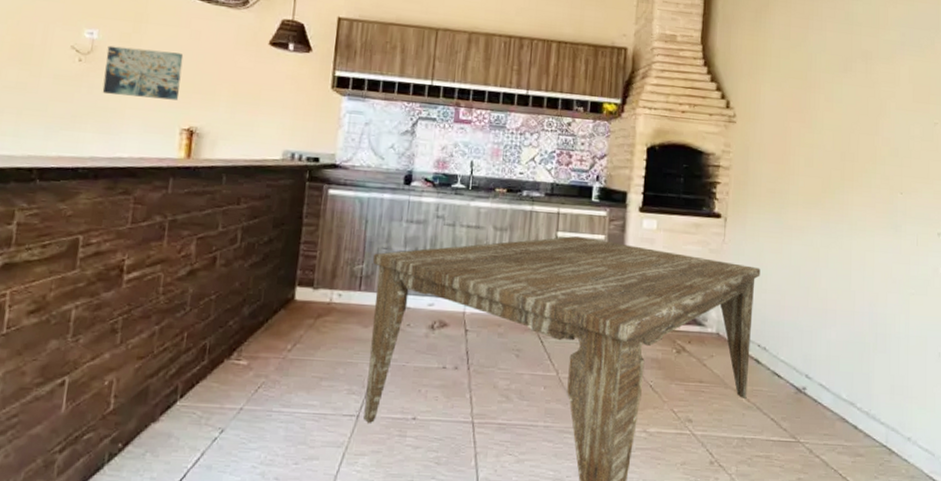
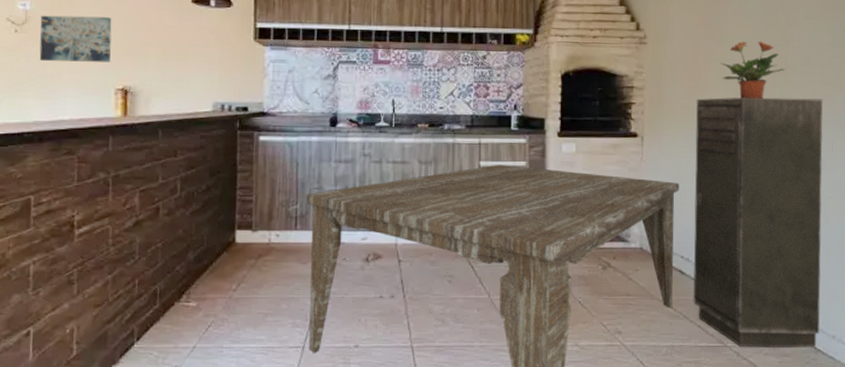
storage cabinet: none [767,182,910,450] -> present [693,97,824,349]
potted plant: none [809,127,874,187] -> present [721,41,786,99]

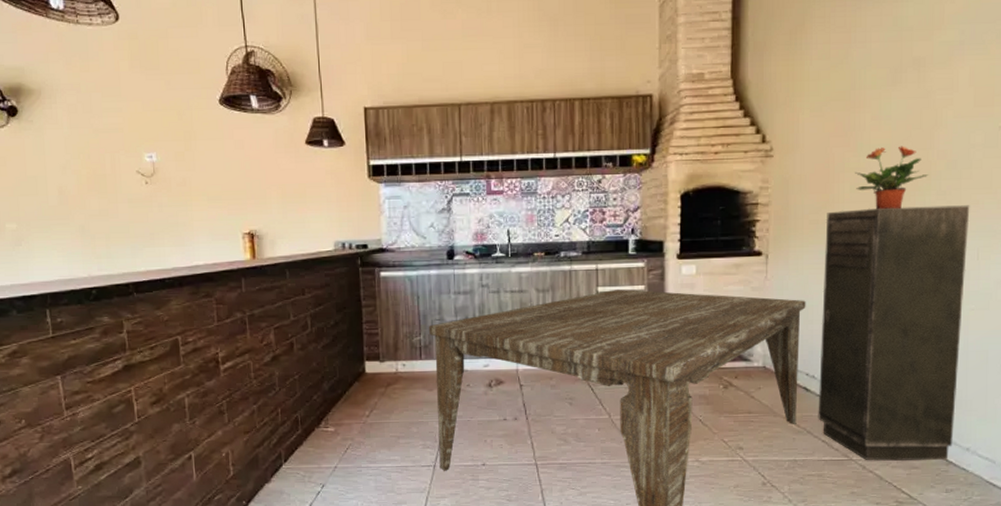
wall art: present [39,15,112,62] -> none [167,164,236,211]

